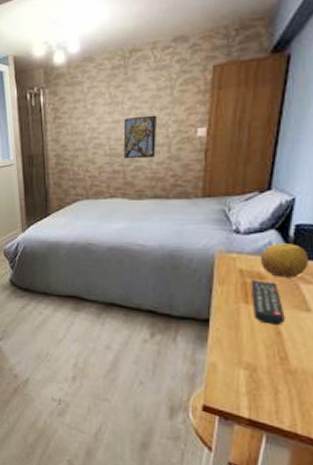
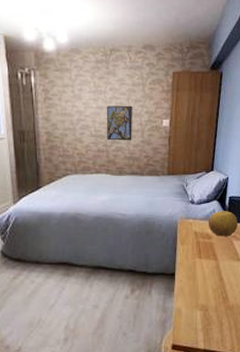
remote control: present [251,279,285,325] -> none [202,239,225,273]

